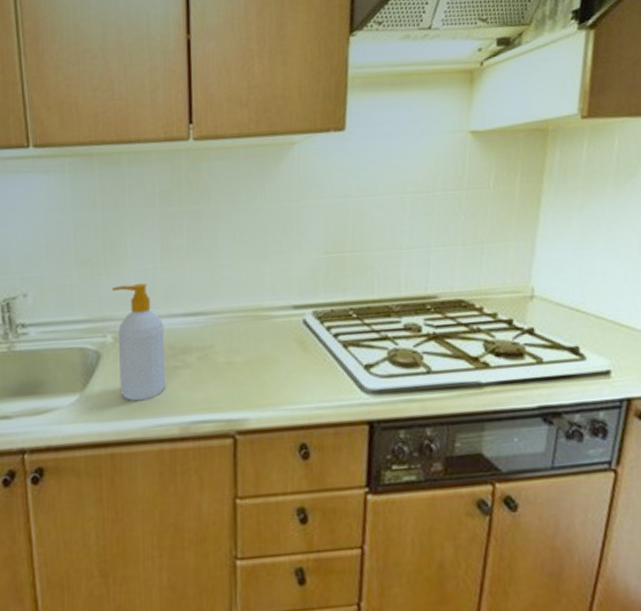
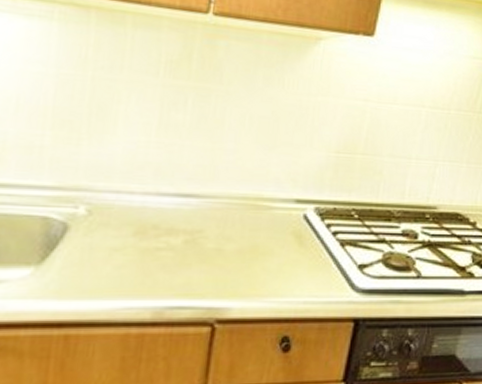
soap bottle: present [111,284,166,402] -> none [86,154,151,281]

